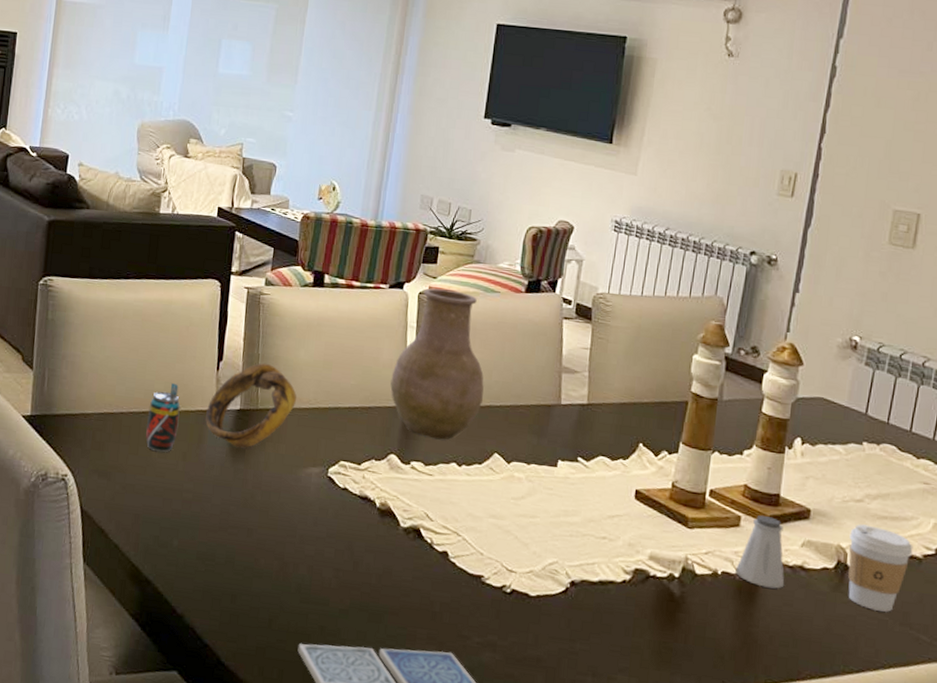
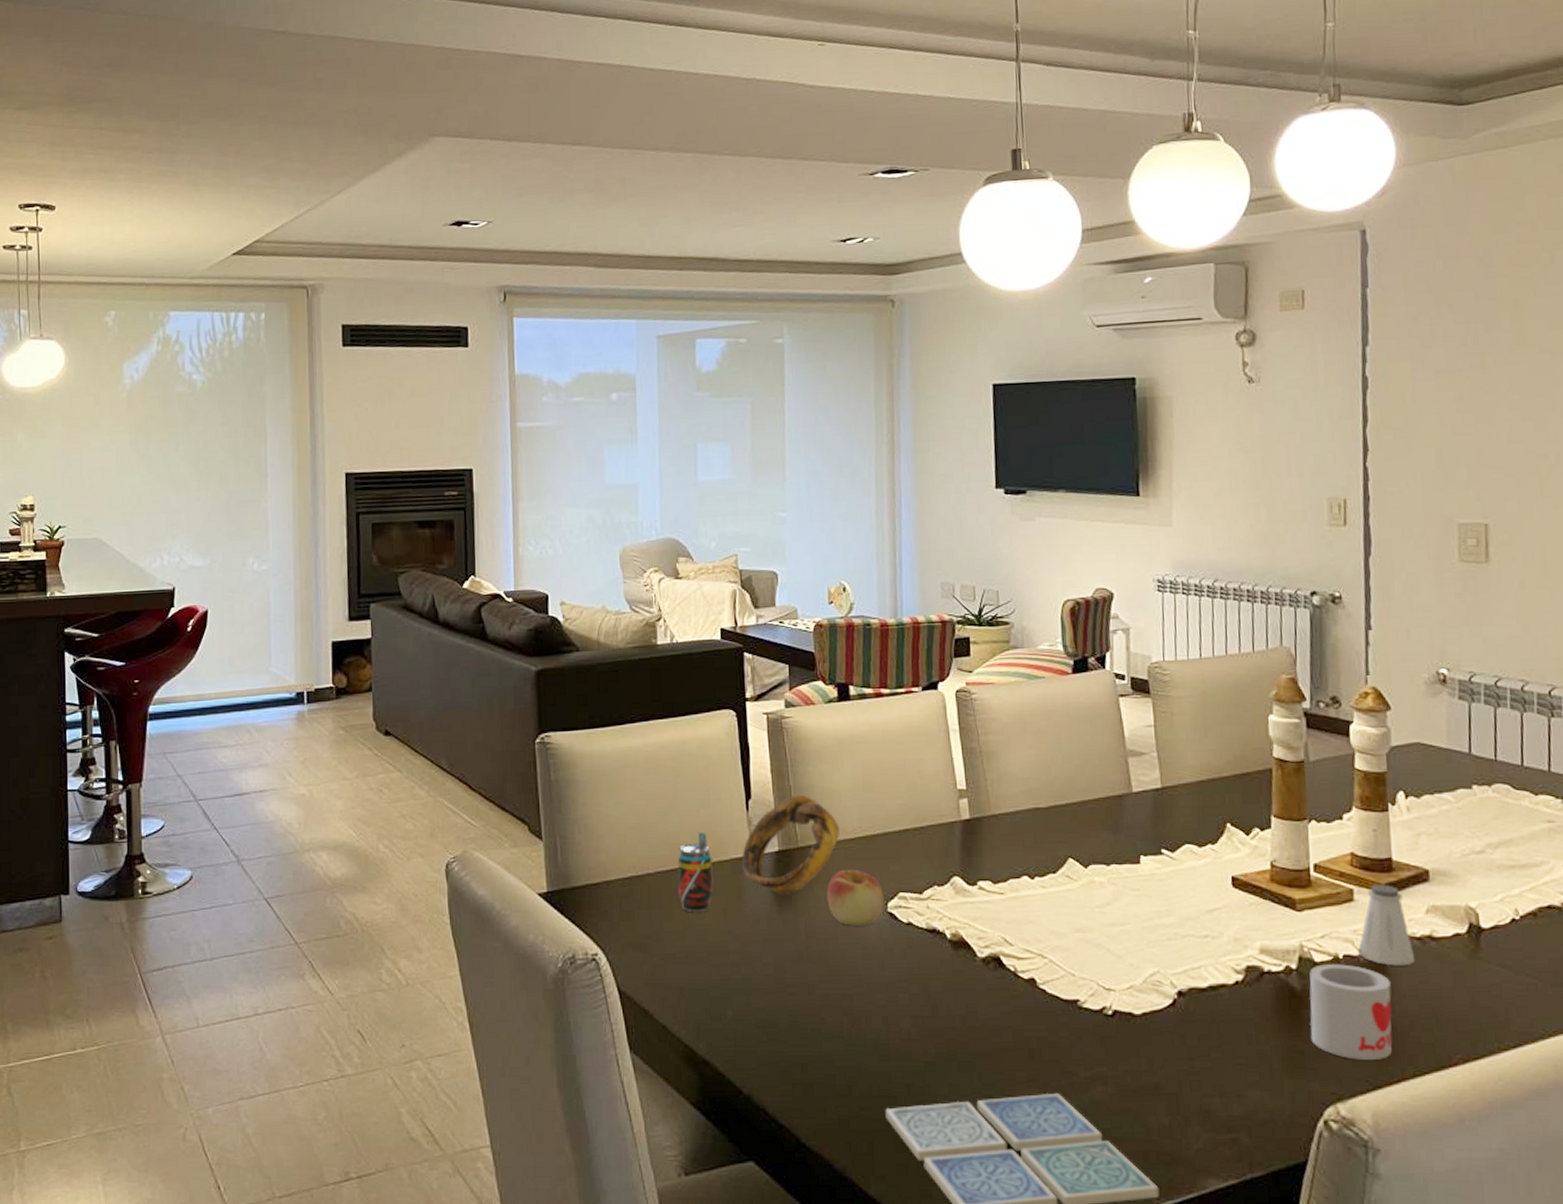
apple: none [276,434,326,485] -> present [826,870,884,926]
vase: present [390,288,484,440] -> none [940,683,1047,852]
mug: none [680,576,759,665] -> present [1309,964,1393,1060]
coffee cup: present [848,524,913,612] -> none [1477,878,1551,974]

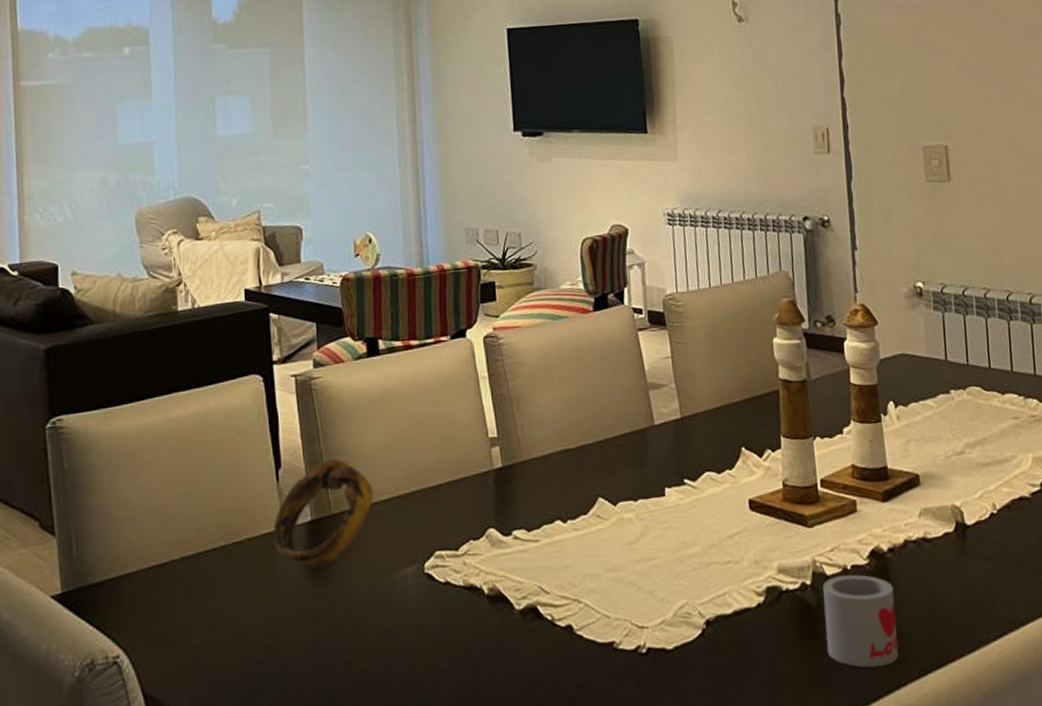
beverage can: present [677,831,713,913] -> none [204,508,243,597]
apple: present [826,870,884,926] -> none [362,532,421,593]
saltshaker: present [1358,885,1415,966] -> none [863,493,913,571]

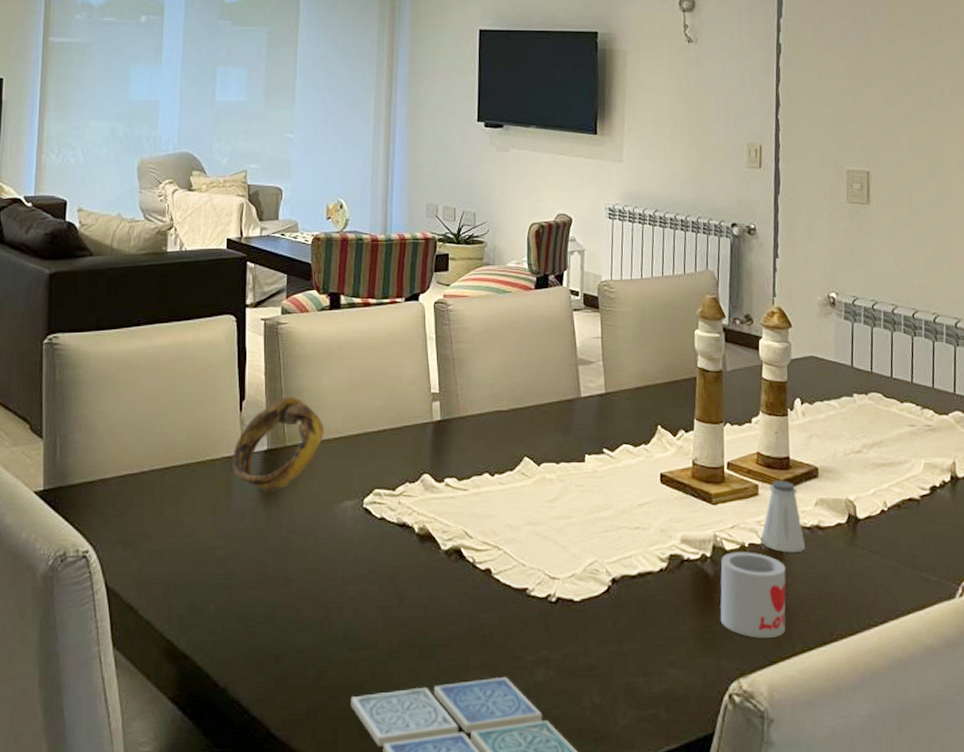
saltshaker: none [863,493,913,571] -> present [760,481,806,553]

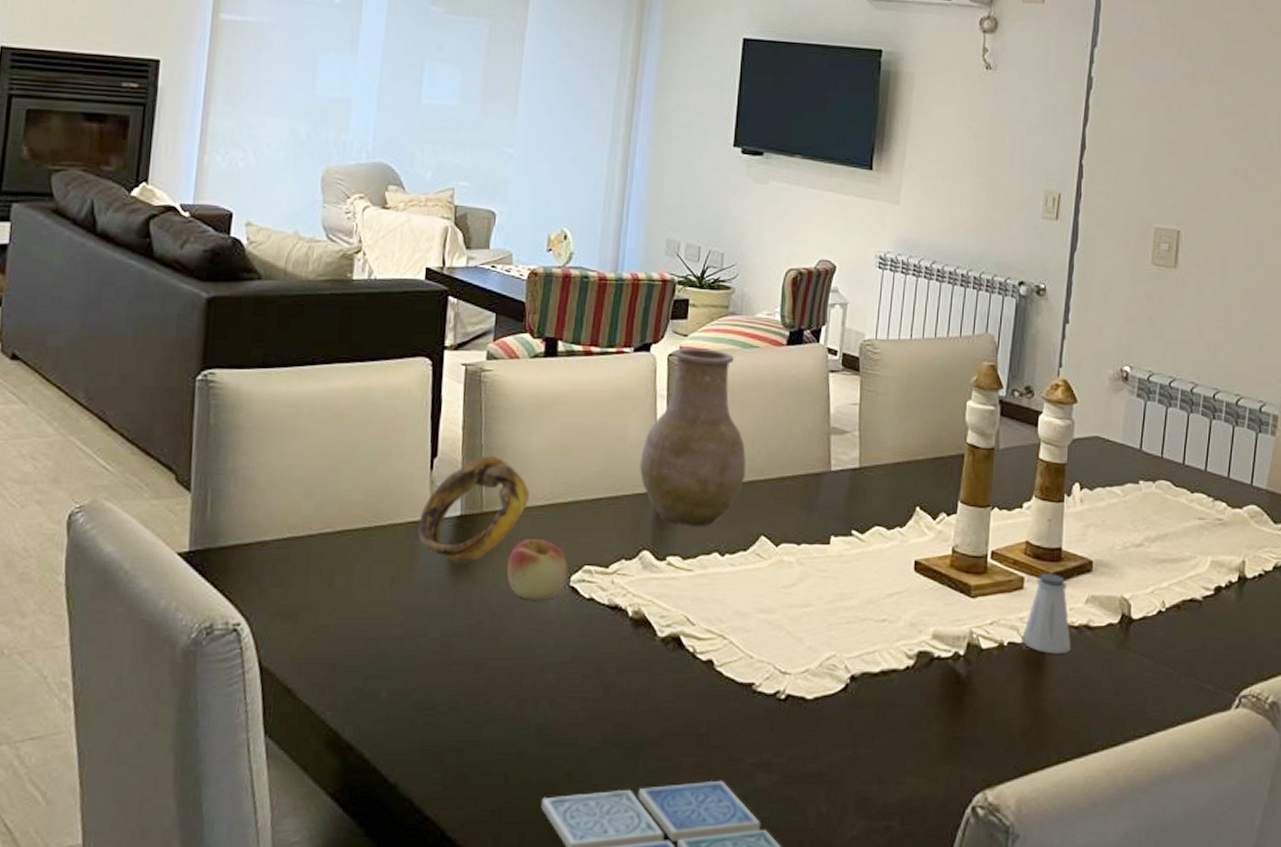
apple: none [308,468,360,521] -> present [506,539,567,600]
vase: none [416,296,508,451] -> present [640,348,746,527]
mug: present [720,552,786,638] -> none [969,651,1047,746]

